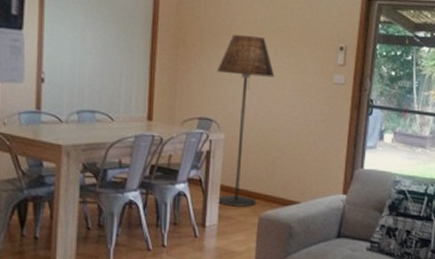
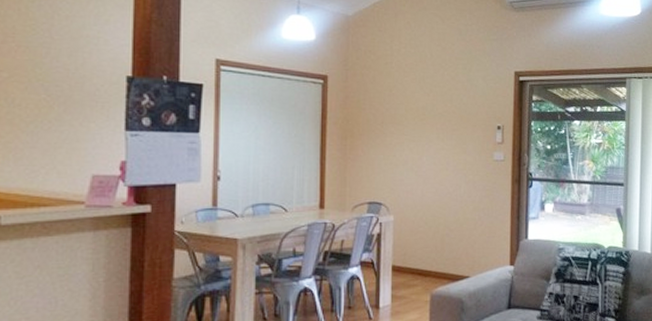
floor lamp: present [216,34,275,207] -> none [383,121,438,286]

